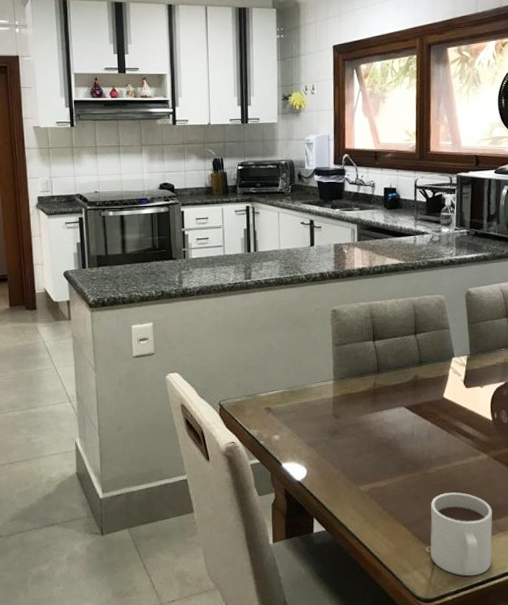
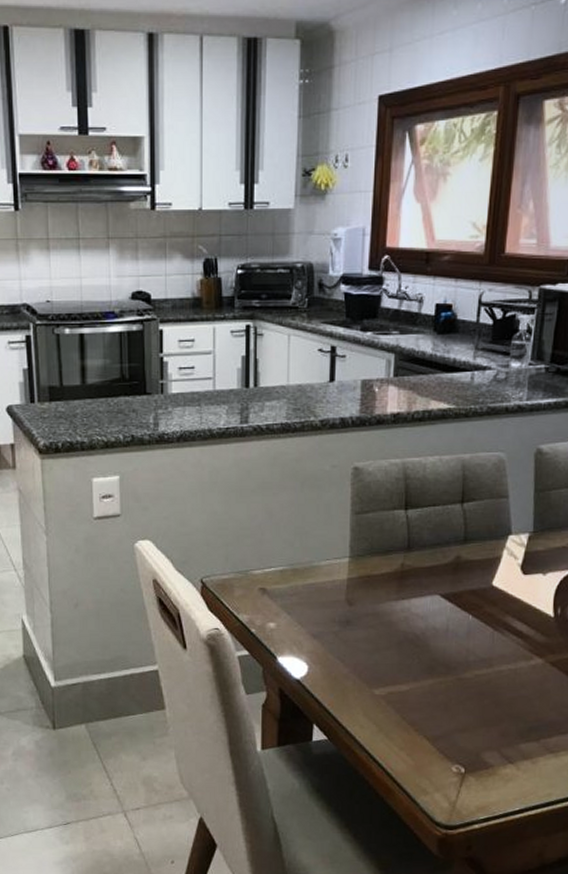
mug: present [430,492,493,577] -> none [458,703,543,803]

